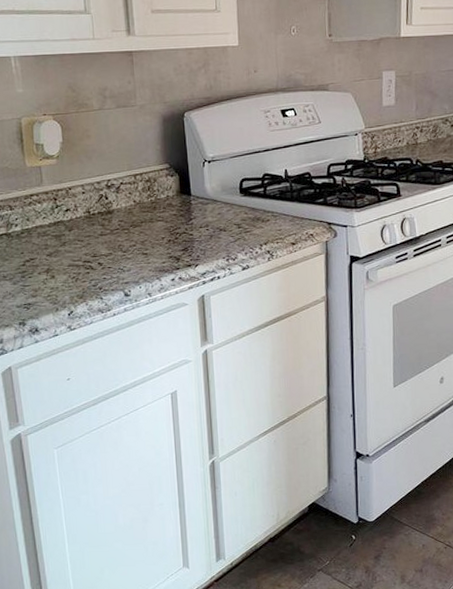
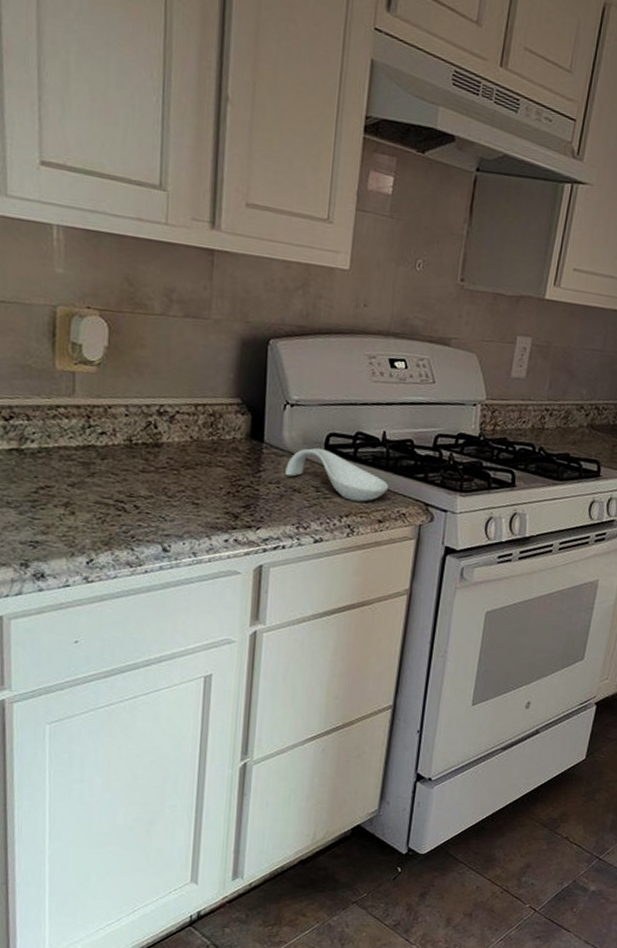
spoon rest: none [211,192,296,231] -> present [285,447,389,502]

